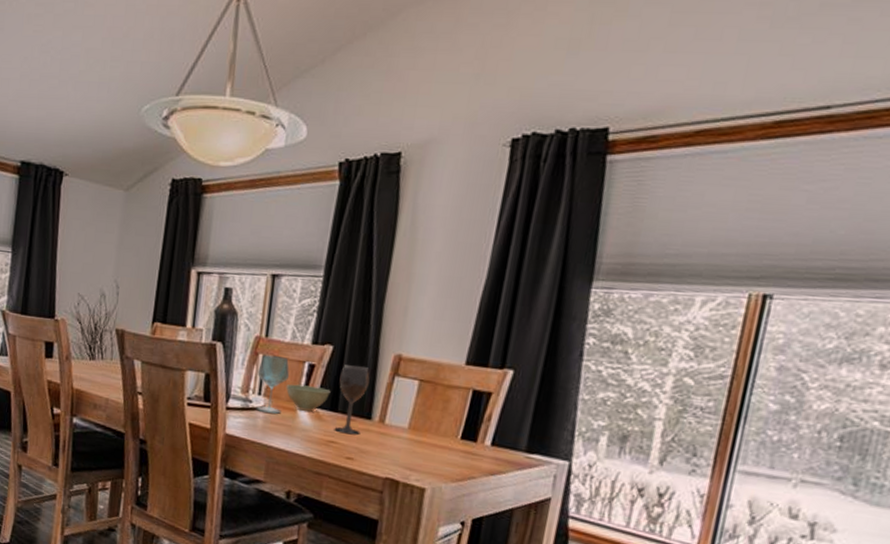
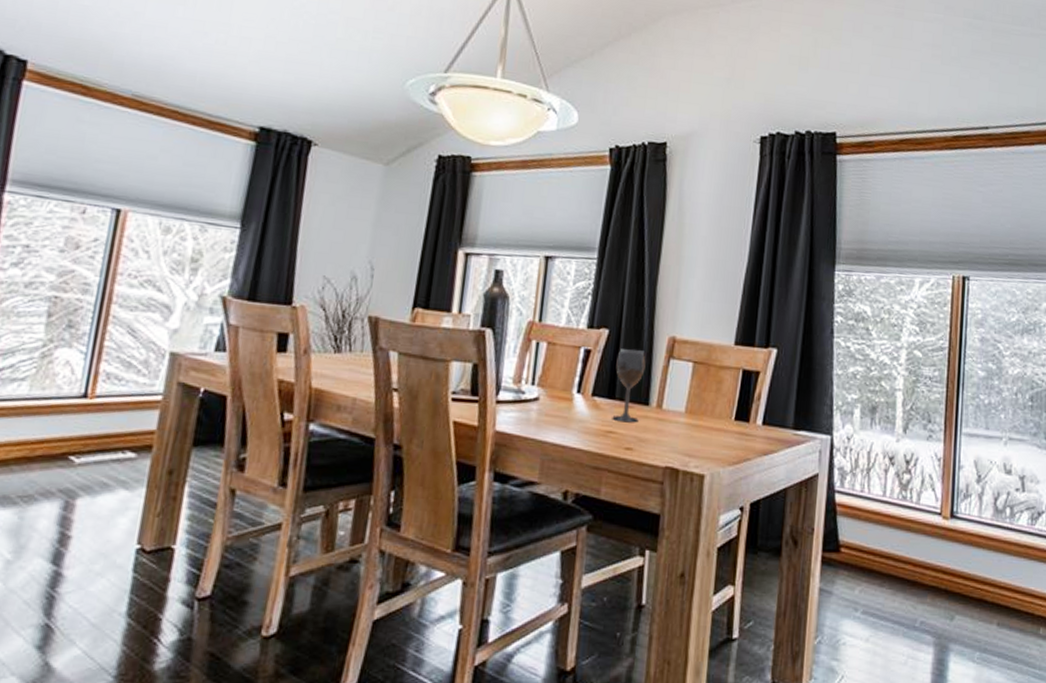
wine glass: present [256,355,290,414] -> none [529,341,565,405]
bowl: present [286,384,331,412] -> none [561,371,608,401]

